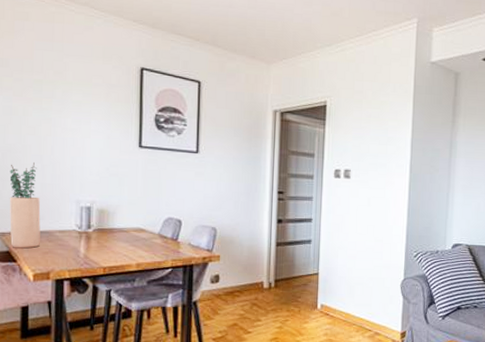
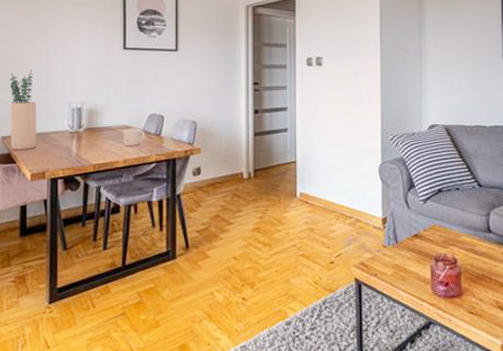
mug: none [136,231,161,251] -> present [122,128,145,147]

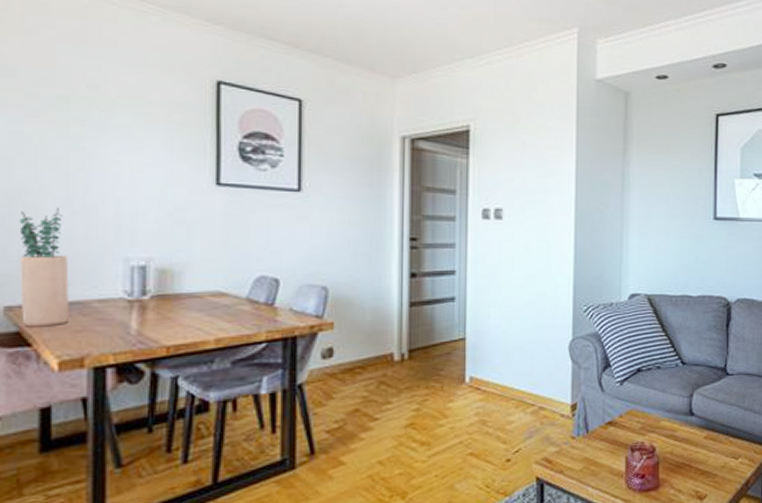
mug: present [122,128,145,147] -> none [214,295,250,321]

